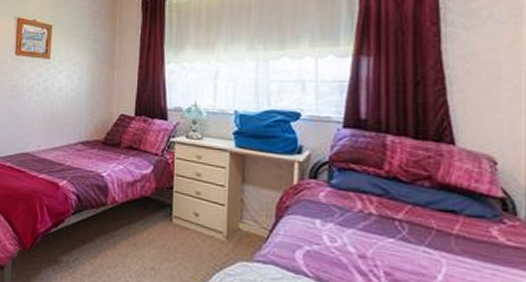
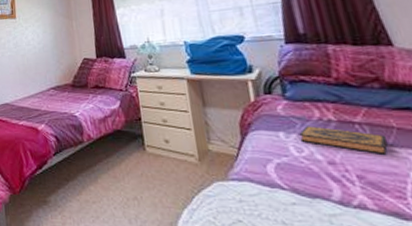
hardback book: none [336,216,424,255] -> present [299,126,388,155]

